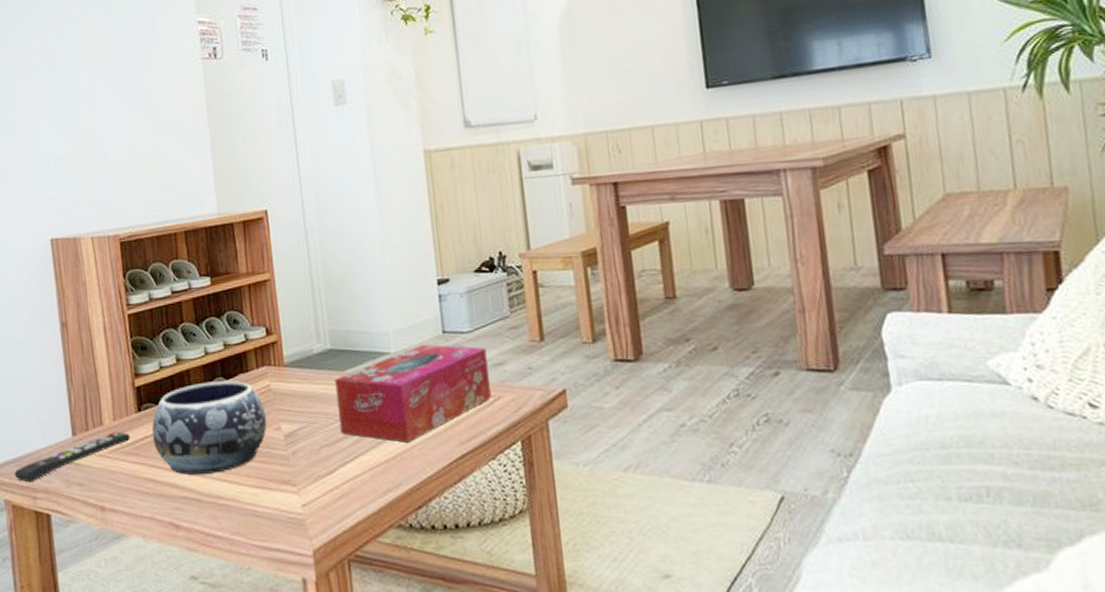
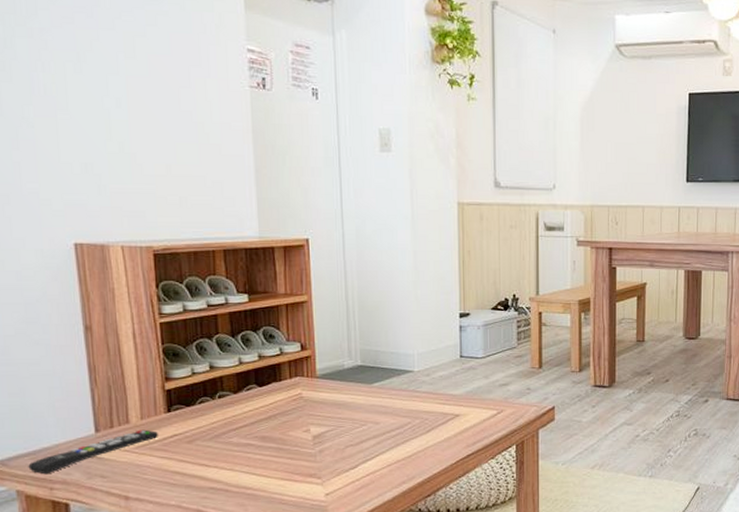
decorative bowl: present [151,380,267,475] -> none [181,387,297,469]
tissue box: present [334,344,491,443] -> none [362,365,495,444]

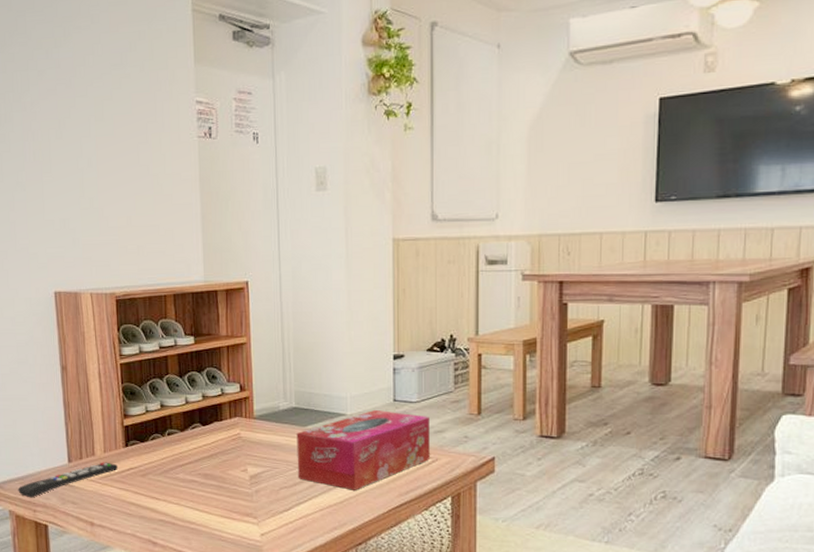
tissue box: none [362,365,495,444] -> present [296,409,430,490]

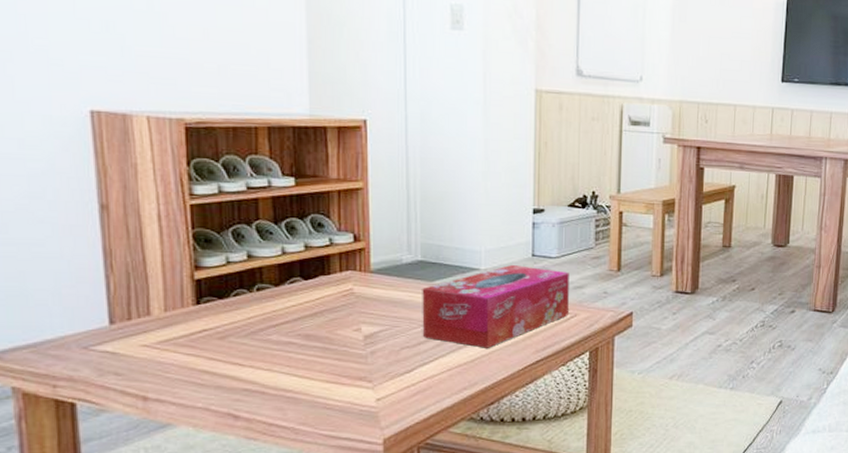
remote control: present [18,462,118,498] -> none [27,323,184,370]

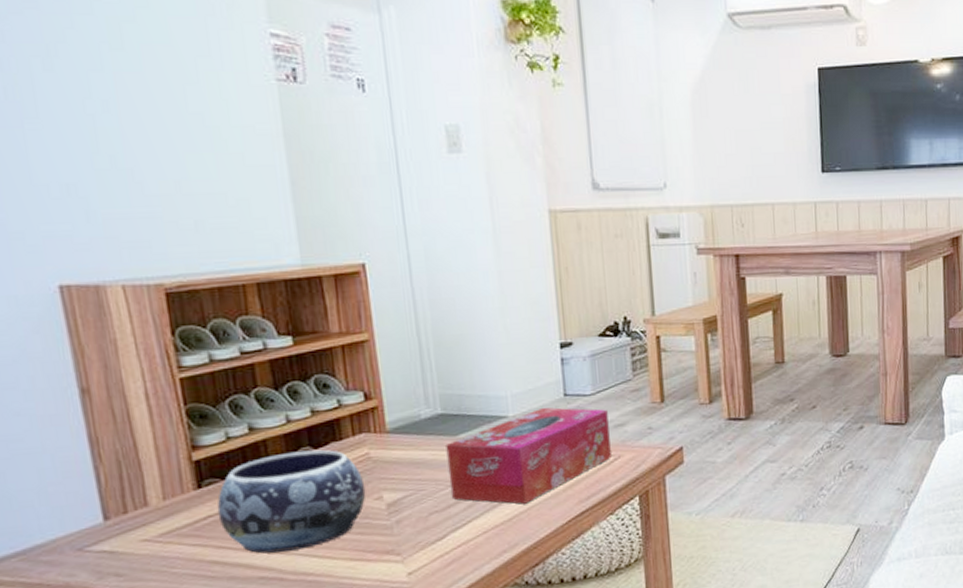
decorative bowl: none [212,280,347,368] -> present [217,449,366,554]

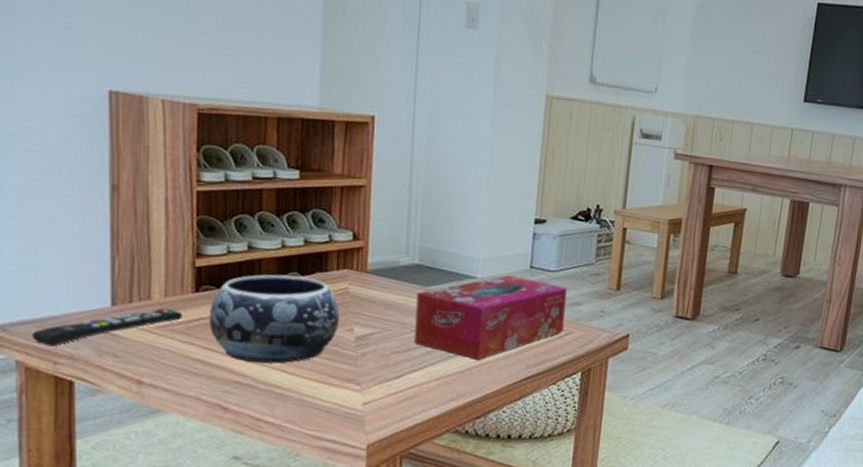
remote control: none [17,512,188,579] -> present [32,308,182,347]

